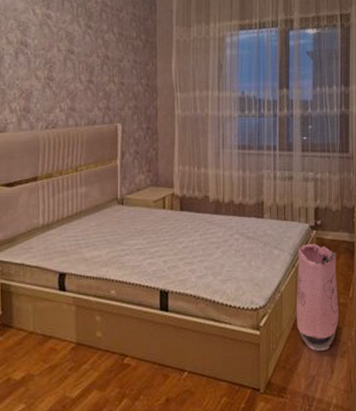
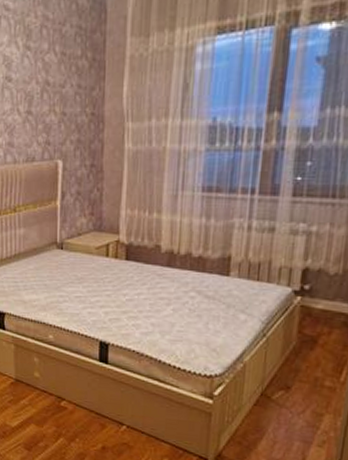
bag: present [296,243,339,352] -> none [261,311,328,436]

